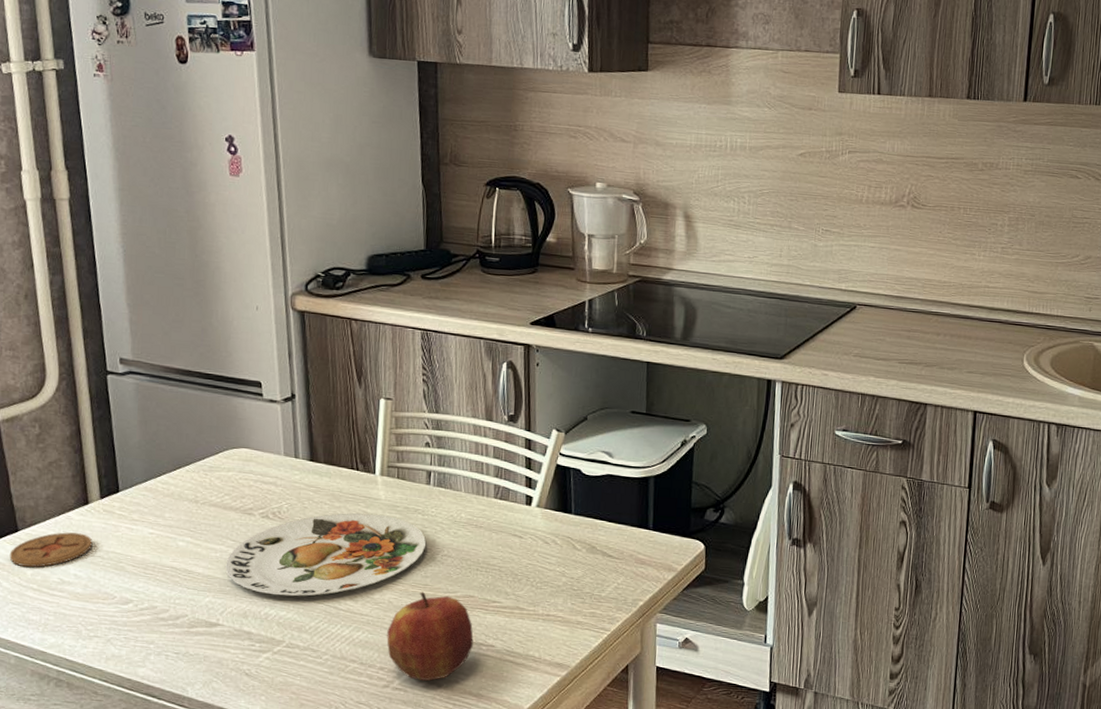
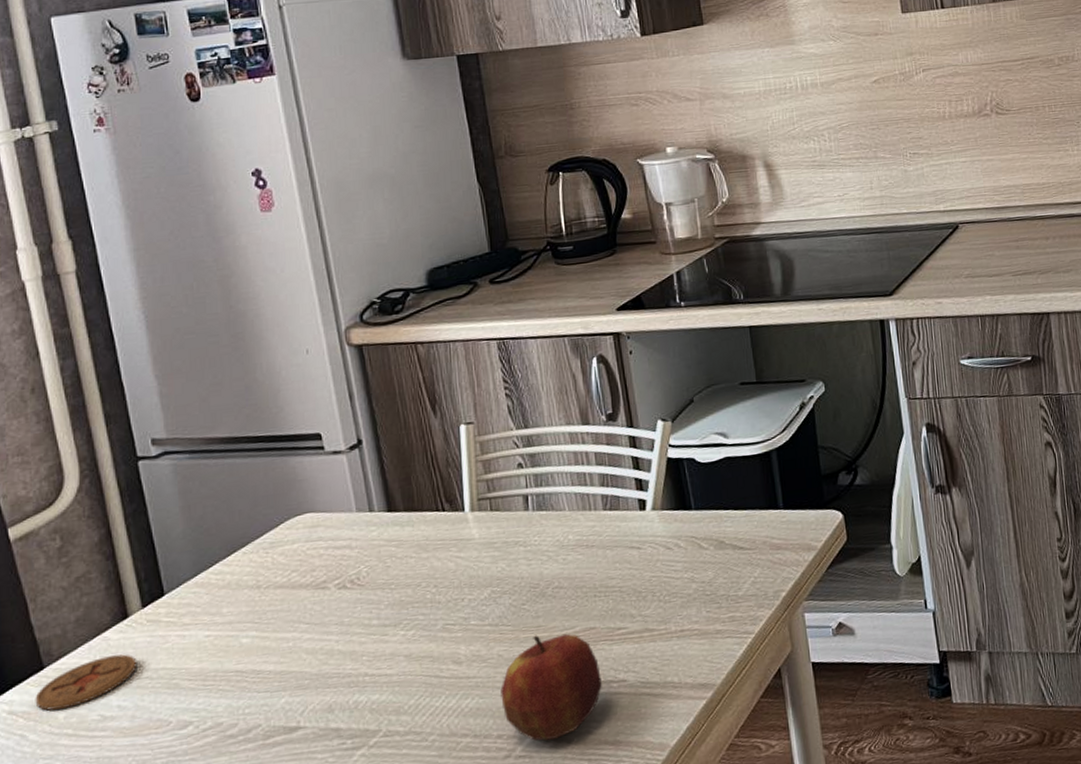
plate: present [225,512,427,597] -> none [301,555,533,679]

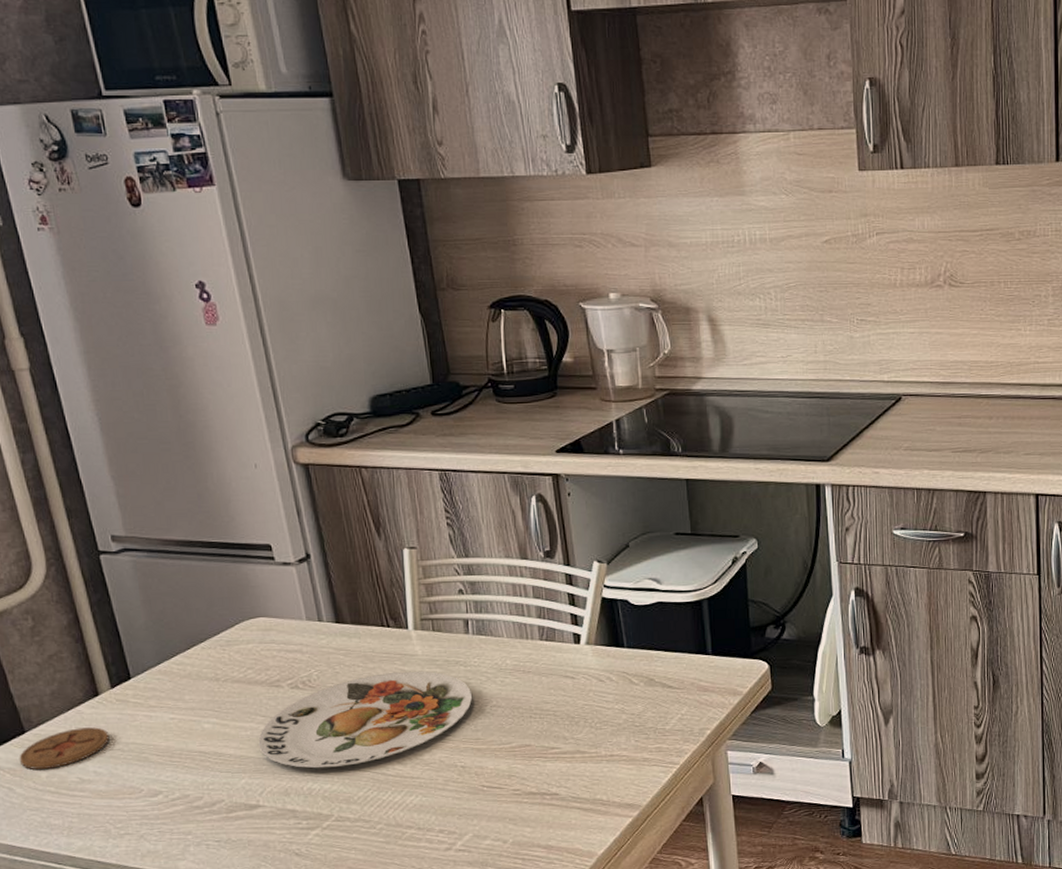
plate: none [301,555,533,679] -> present [258,670,473,769]
apple: present [500,633,602,741] -> none [442,746,536,839]

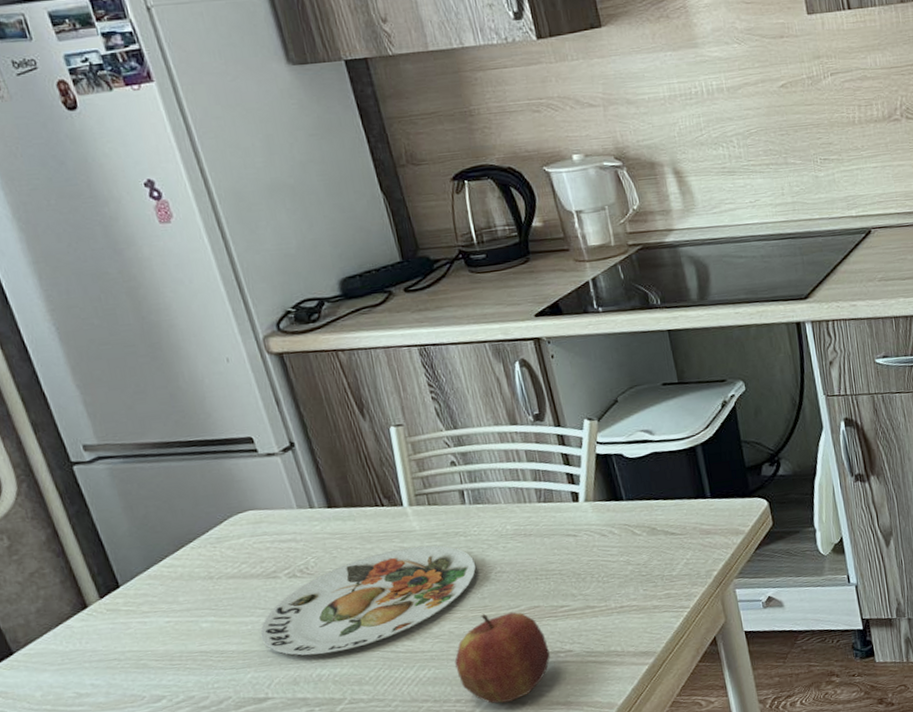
coaster: present [19,727,110,769] -> none [9,639,104,690]
apple: none [442,746,536,839] -> present [455,612,550,704]

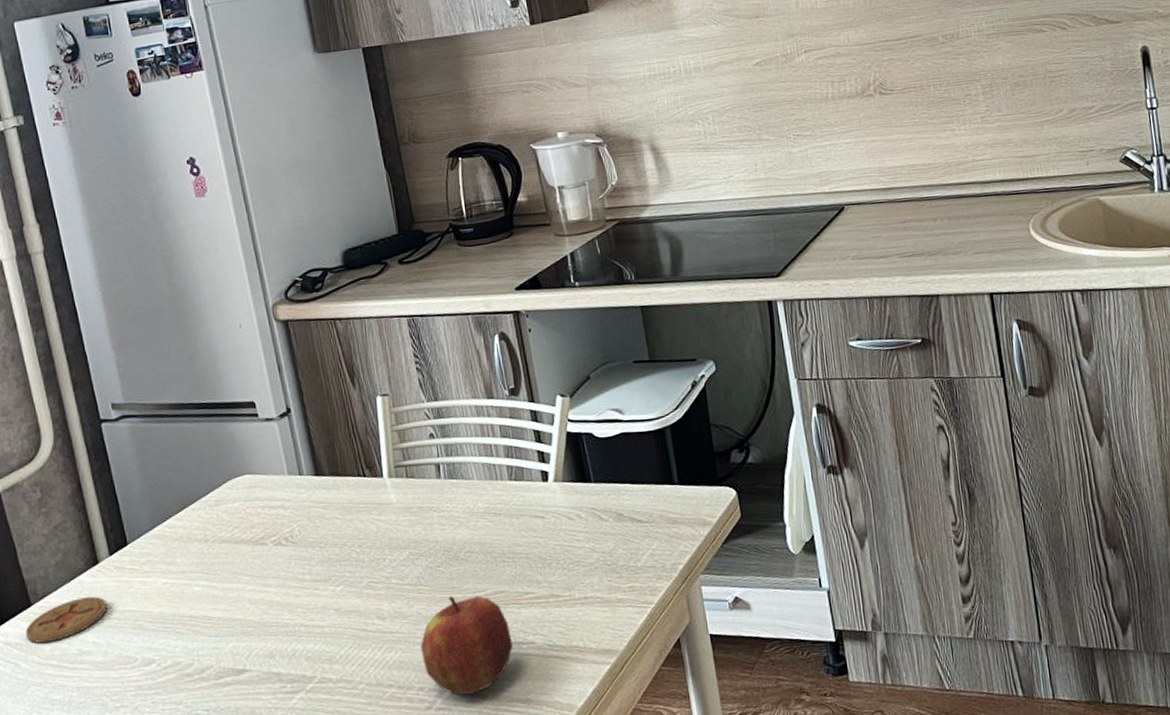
coaster: none [9,639,104,690] -> present [25,596,108,643]
plate: present [260,545,476,656] -> none [245,519,447,628]

